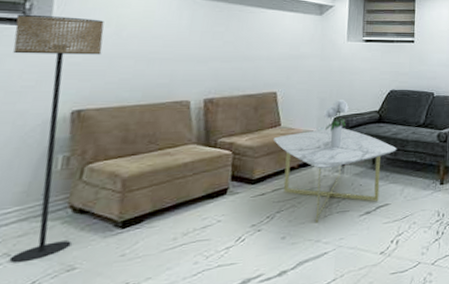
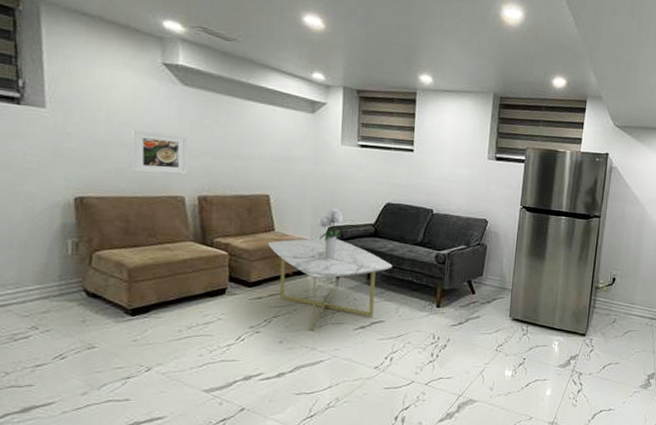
floor lamp: present [9,14,104,263] -> none [11,92,96,336]
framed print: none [136,41,198,81] -> present [131,130,188,175]

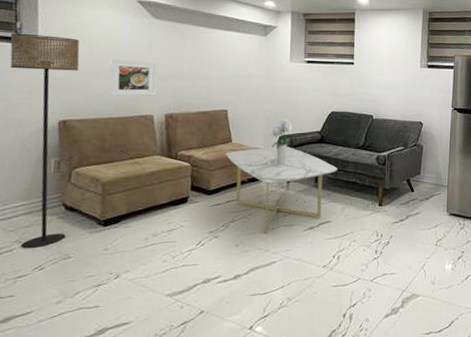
floor lamp: none [11,92,96,336] -> present [10,33,80,249]

